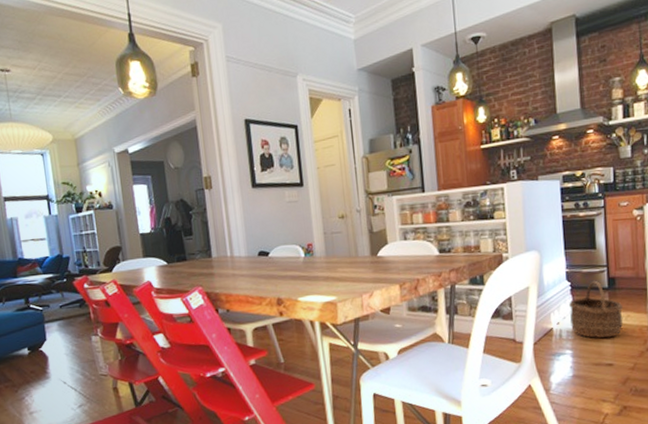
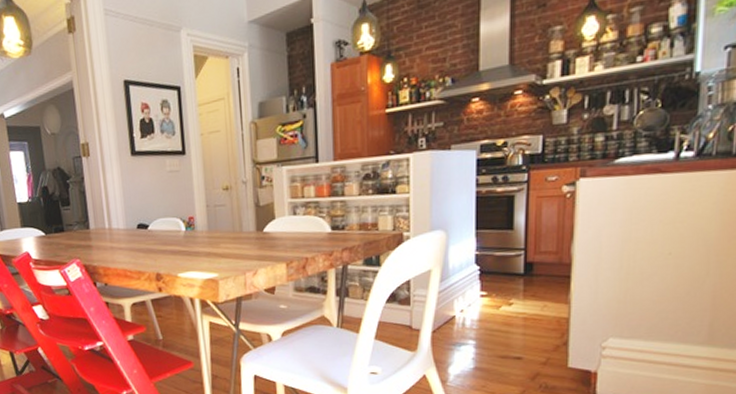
wicker basket: present [569,280,624,338] -> none [477,265,540,329]

